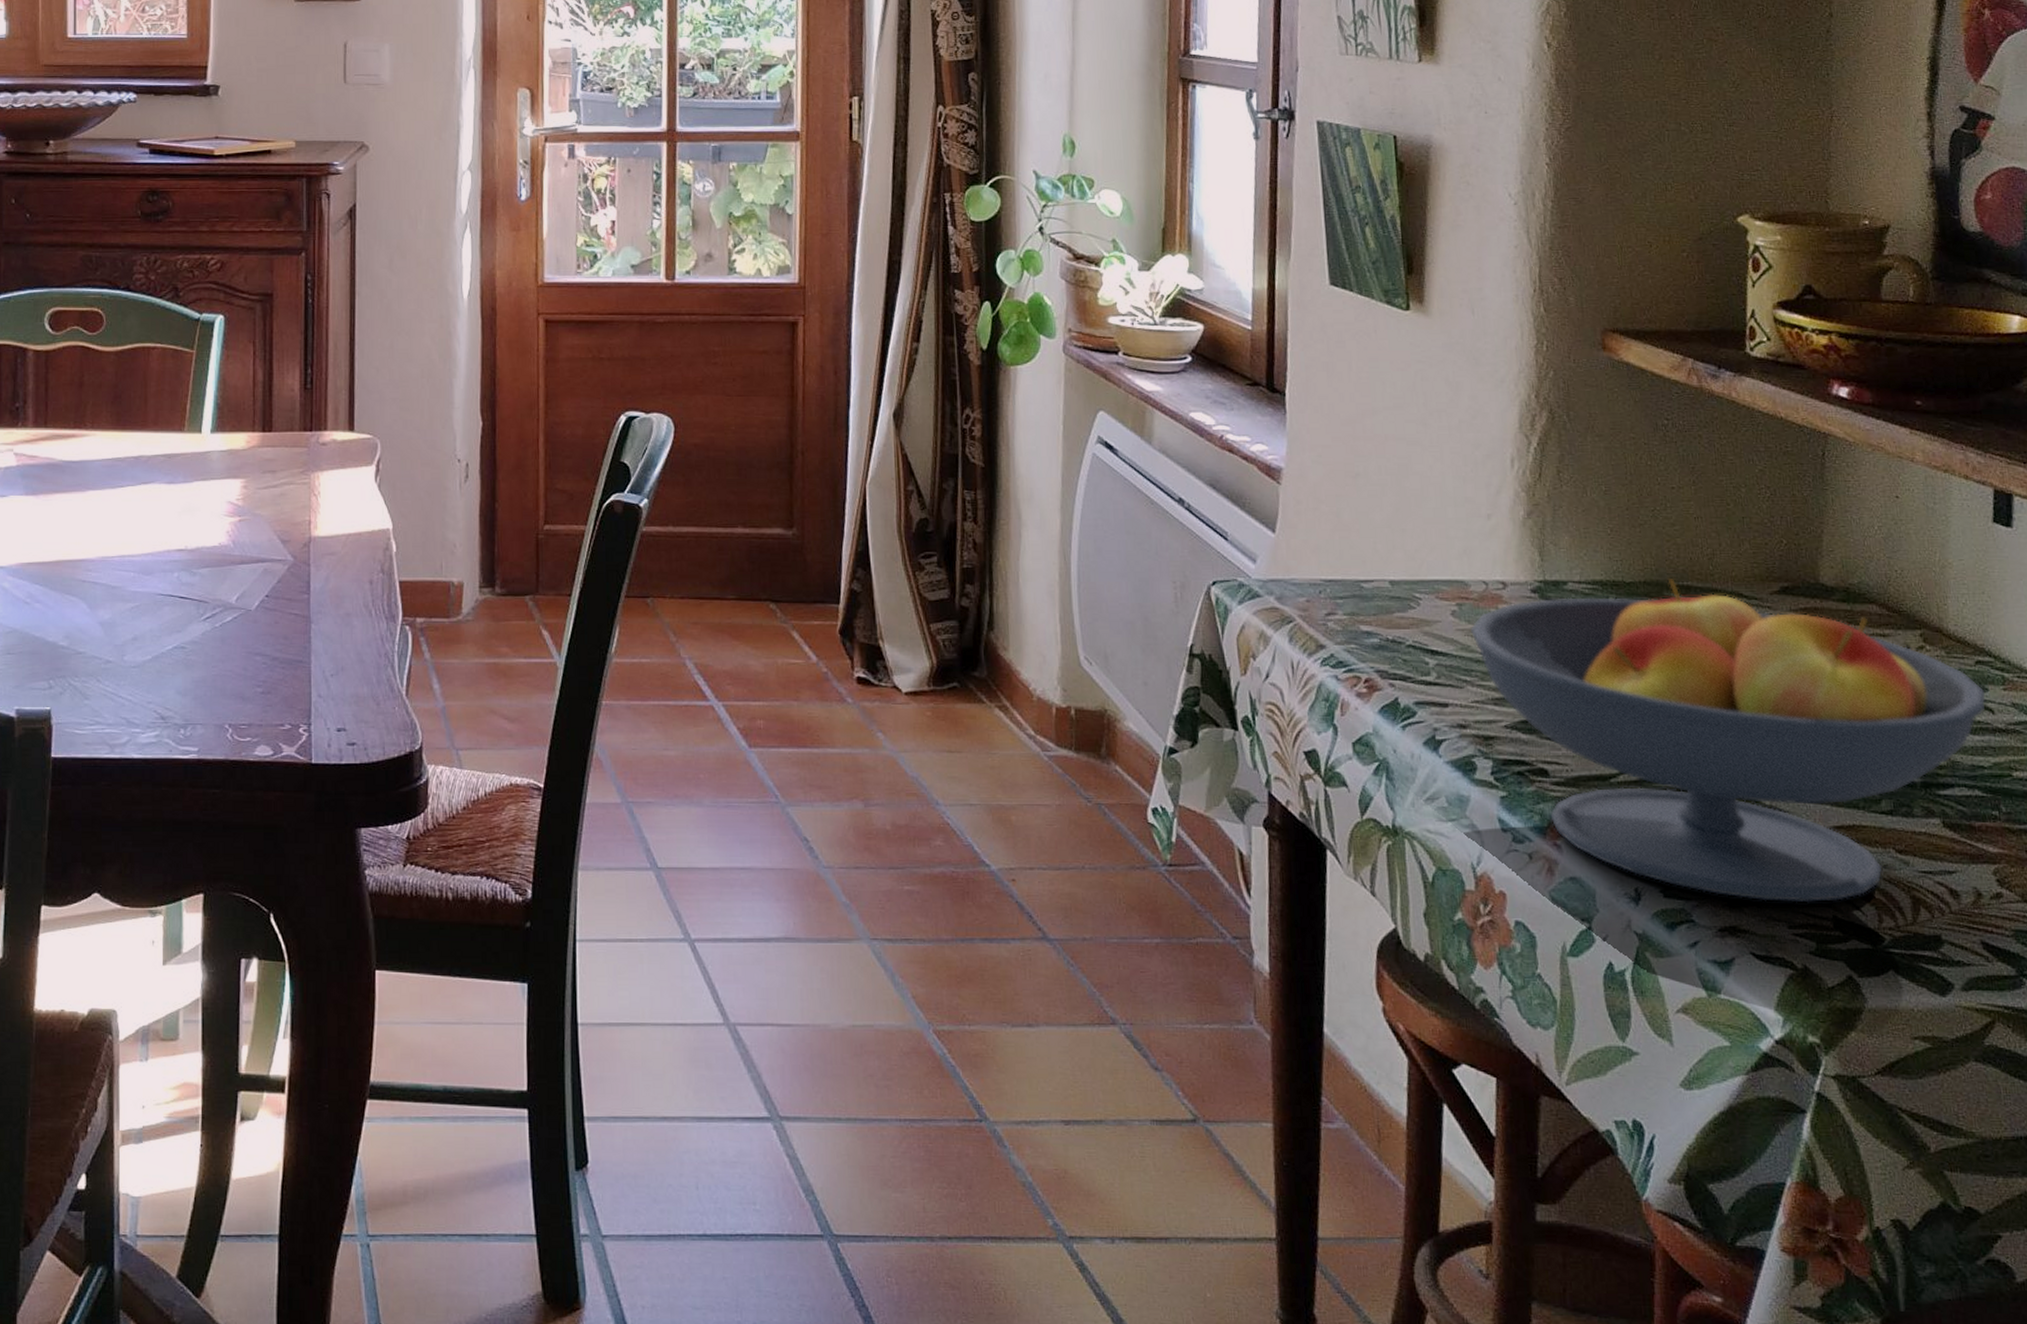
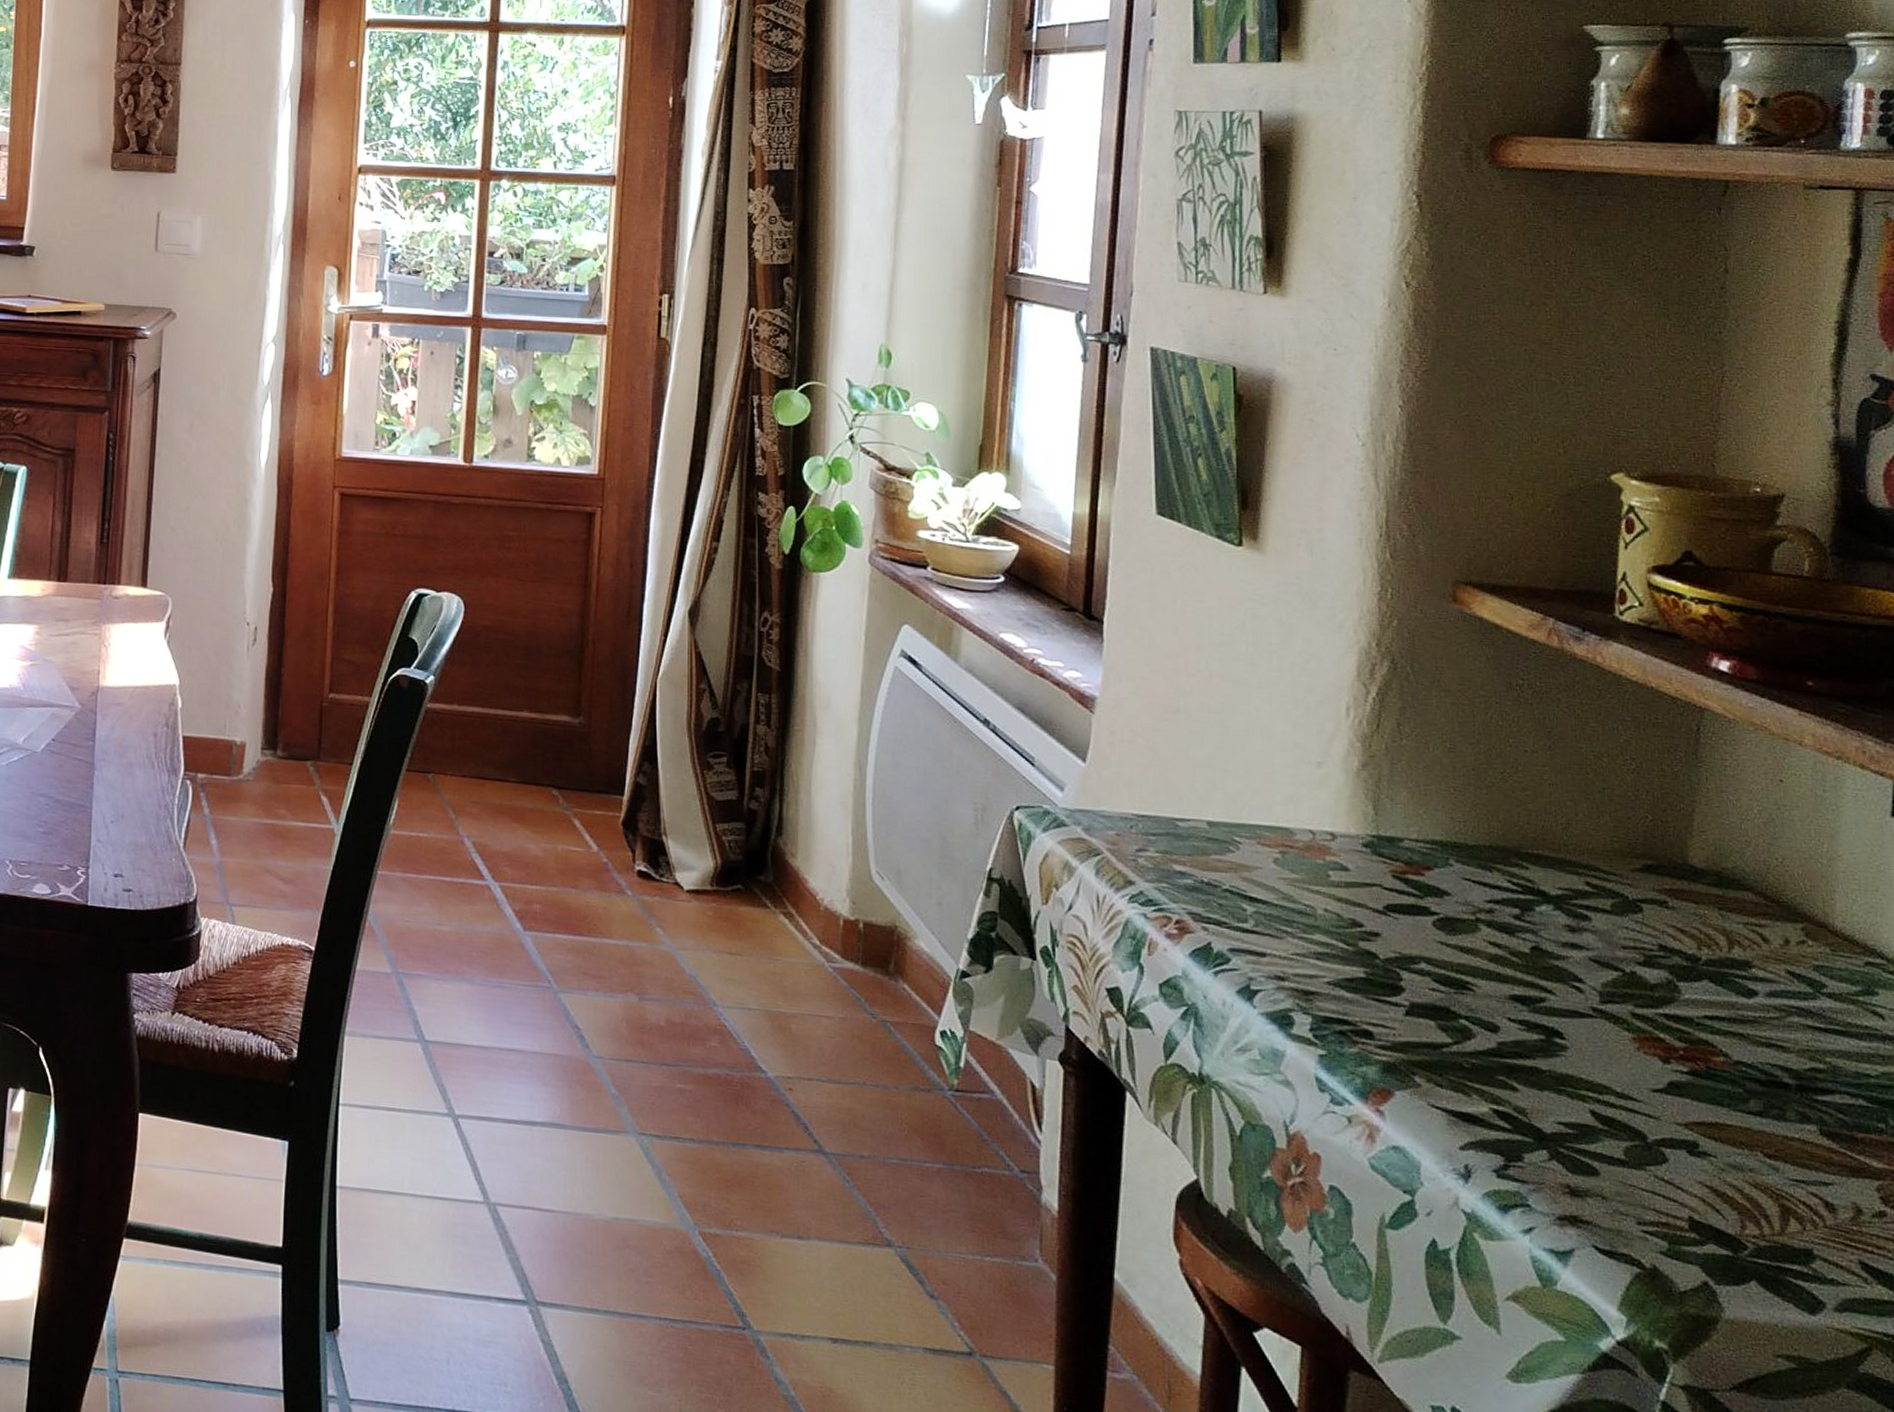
fruit bowl: present [1469,578,1986,903] -> none [1293,845,1876,1201]

